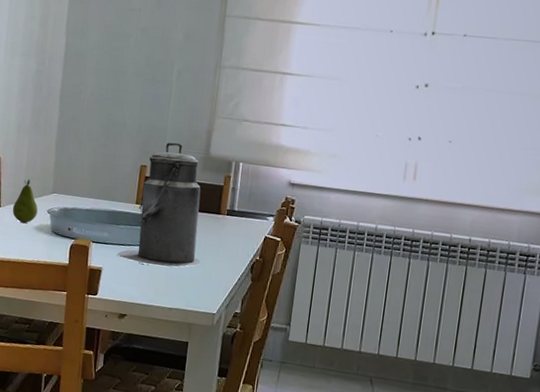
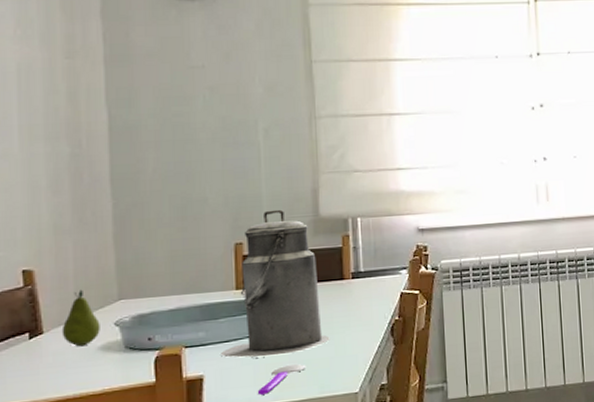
spoon: none [138,276,179,296] -> present [257,364,306,395]

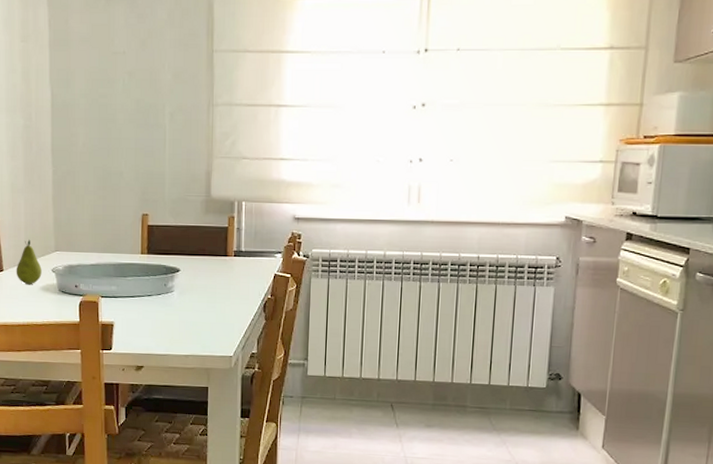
canister: present [221,209,330,359] -> none [128,187,213,315]
spoon: present [257,364,306,395] -> none [153,324,192,345]

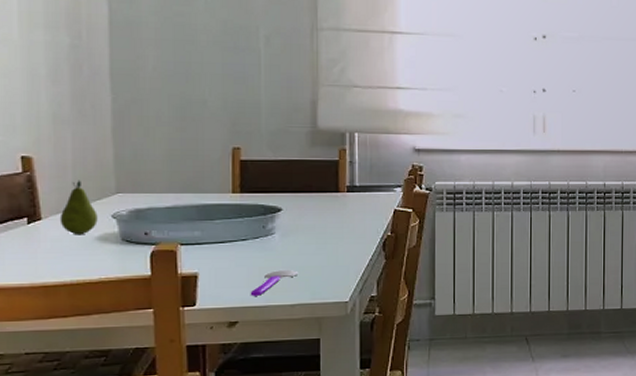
spoon: none [153,324,192,345] -> present [250,270,299,296]

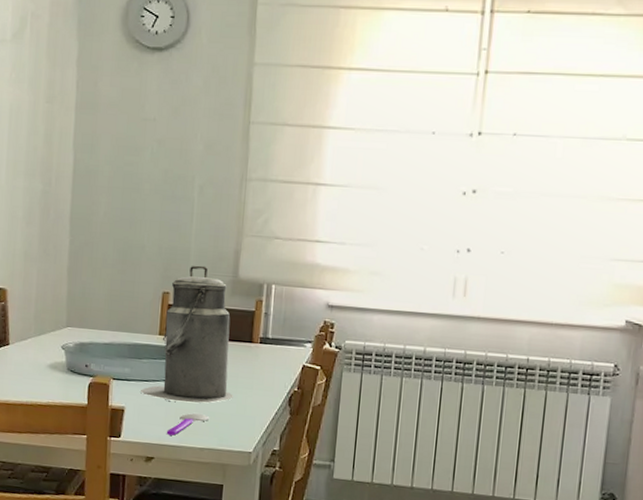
fruit: present [59,180,98,235] -> none [22,312,51,362]
canister: none [216,118,323,262] -> present [141,265,233,403]

